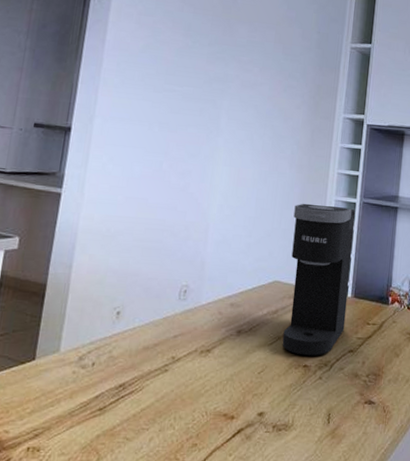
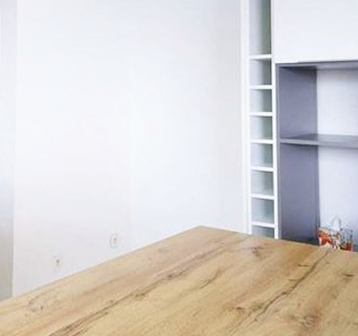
coffee maker: present [282,203,356,356] -> none [210,148,275,298]

